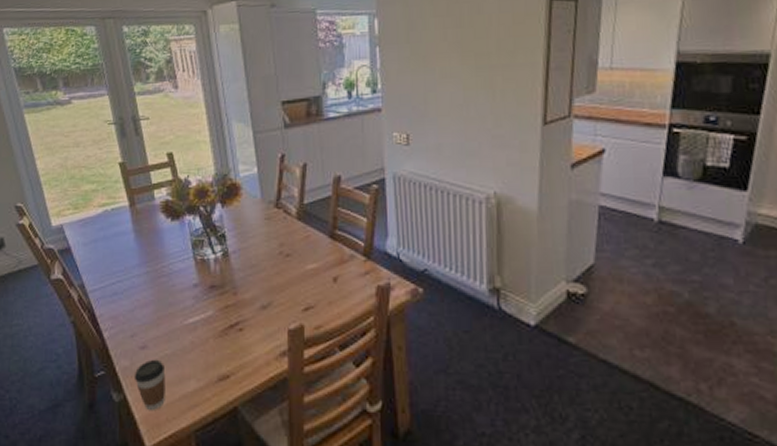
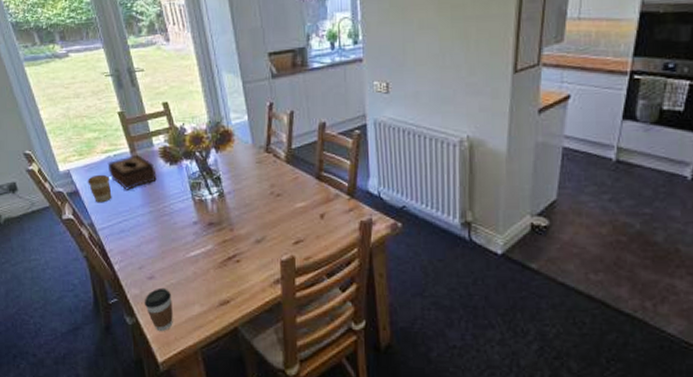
coffee cup: none [81,230,107,262] -> present [88,174,112,203]
tissue box: none [104,208,156,248] -> present [107,154,157,190]

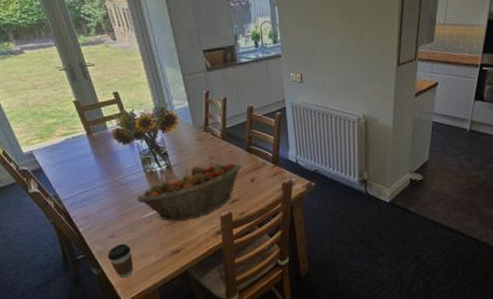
coffee cup: present [88,174,112,203] -> none [50,154,73,178]
tissue box: present [107,154,157,190] -> none [67,136,112,166]
fruit basket: none [182,192,309,264] -> present [137,162,242,222]

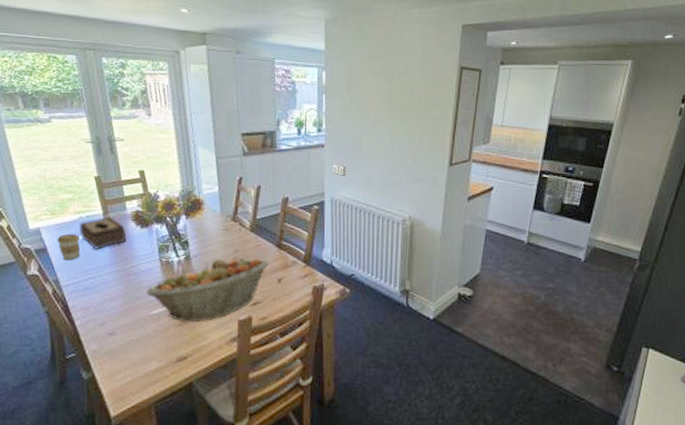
coffee cup: none [50,154,73,178] -> present [57,233,81,261]
tissue box: none [67,136,112,166] -> present [79,216,127,250]
coffee cup: present [107,243,134,279] -> none [102,343,131,387]

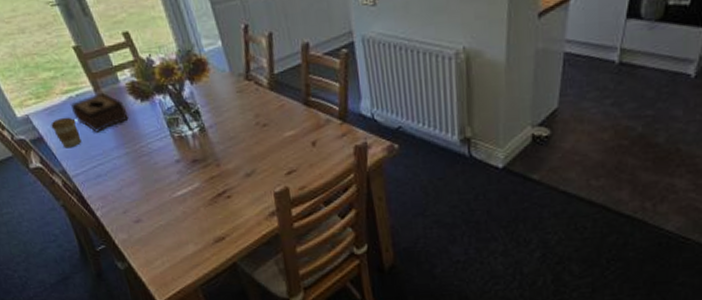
fruit basket: present [146,258,269,322] -> none [164,120,298,201]

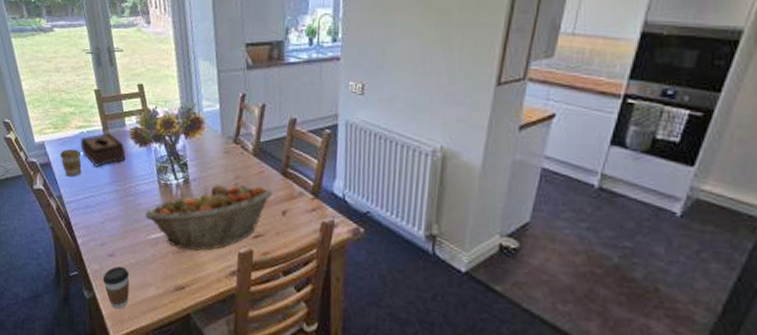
coffee cup: none [134,230,168,274] -> present [102,266,130,310]
fruit basket: none [164,120,298,201] -> present [145,184,273,251]

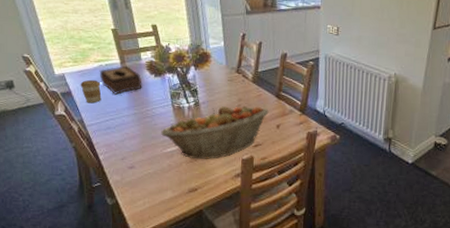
coffee cup: present [102,266,130,310] -> none [123,176,149,212]

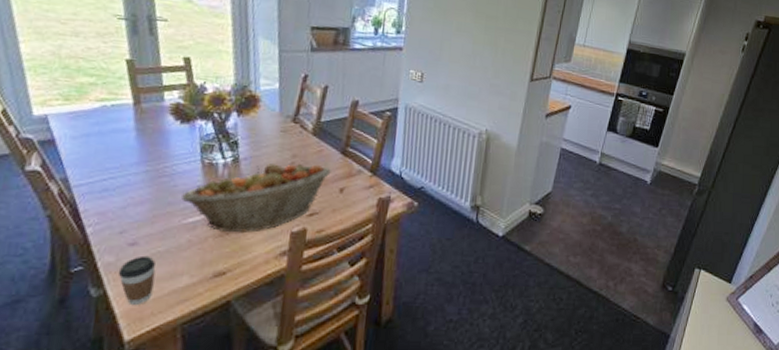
coffee cup: present [80,79,102,104] -> none [69,124,101,156]
tissue box: present [99,65,142,95] -> none [100,107,162,145]
coffee cup: none [123,176,149,212] -> present [118,255,156,306]

